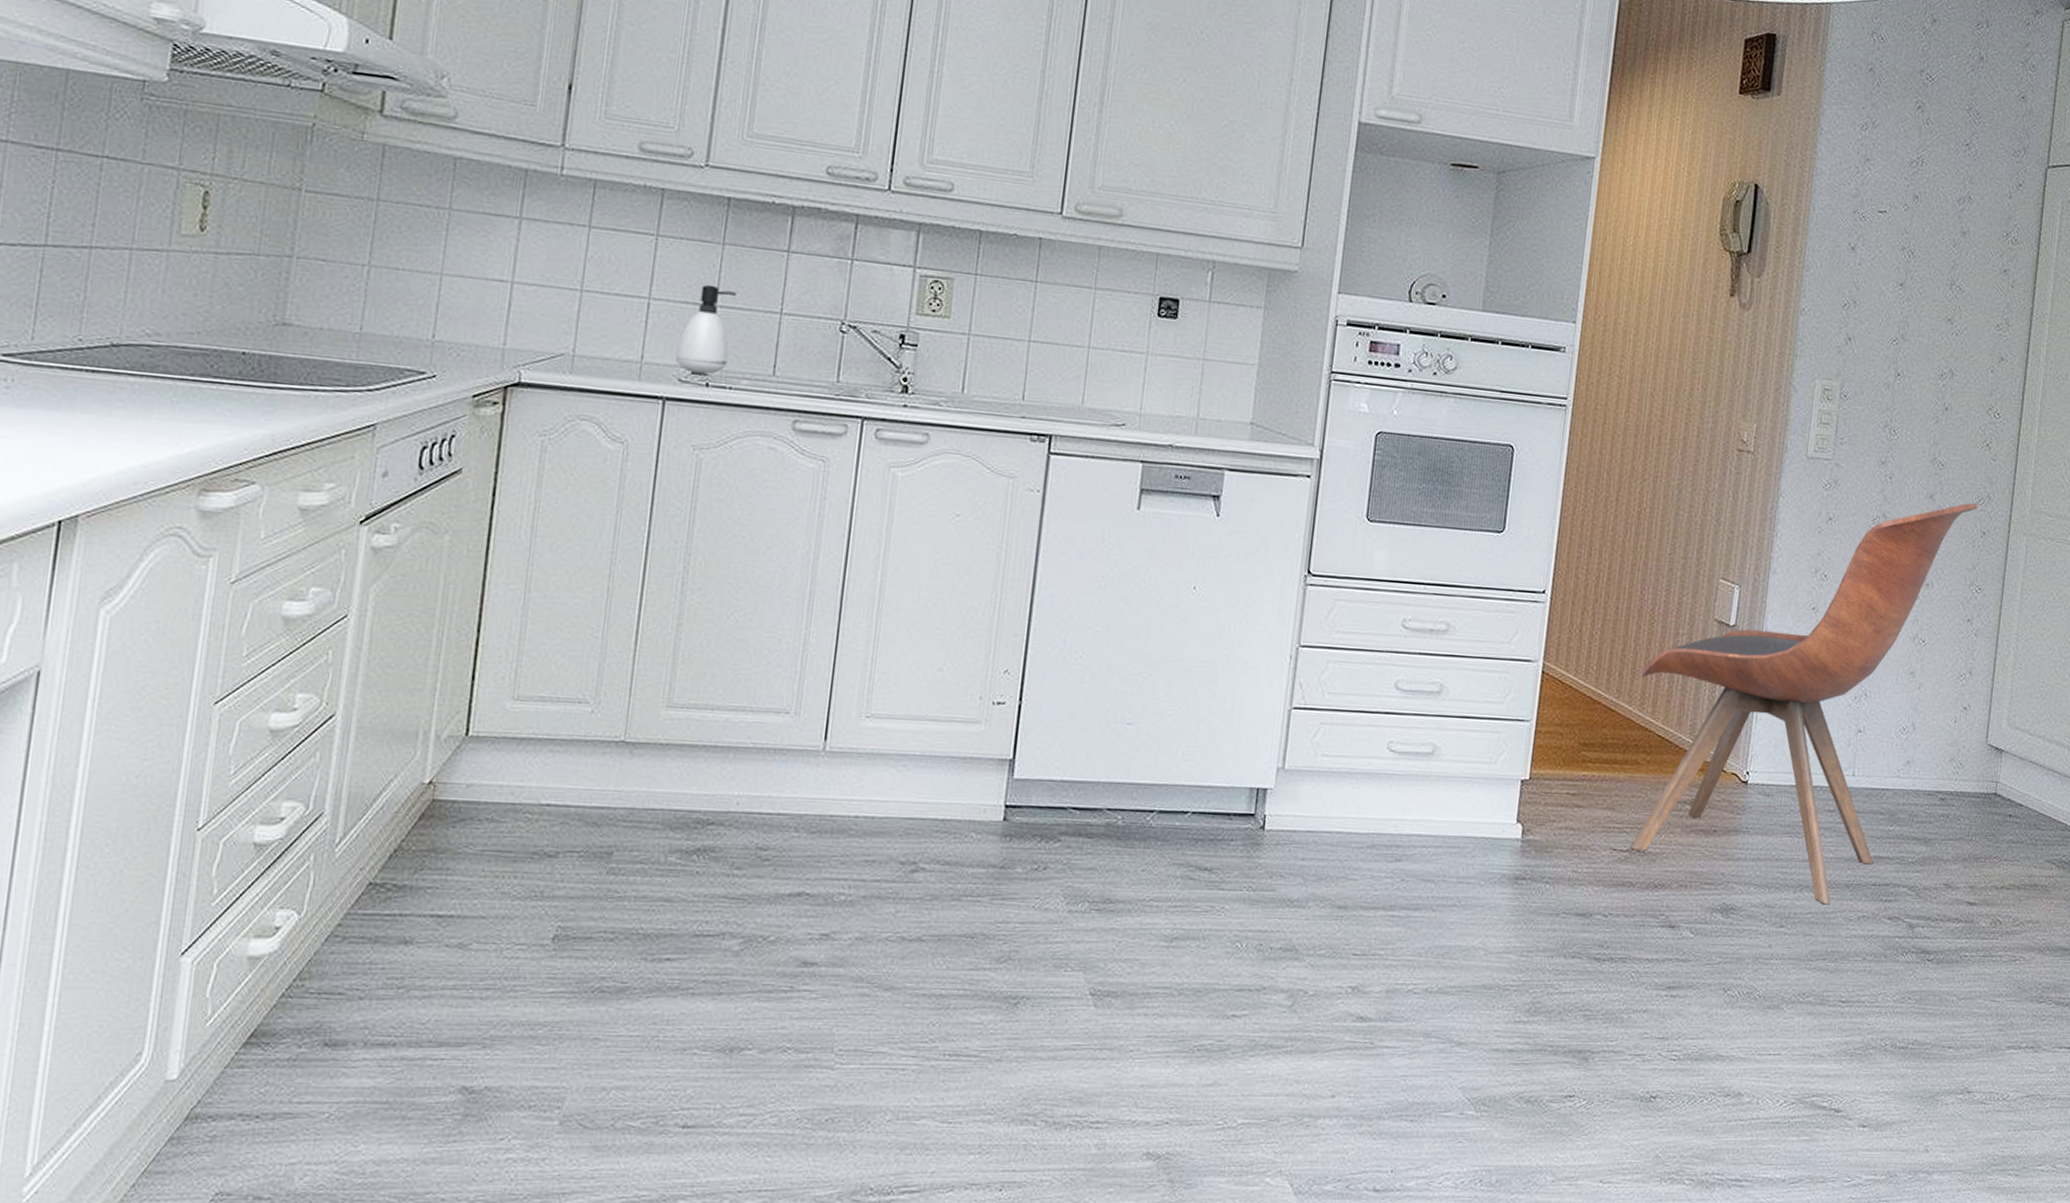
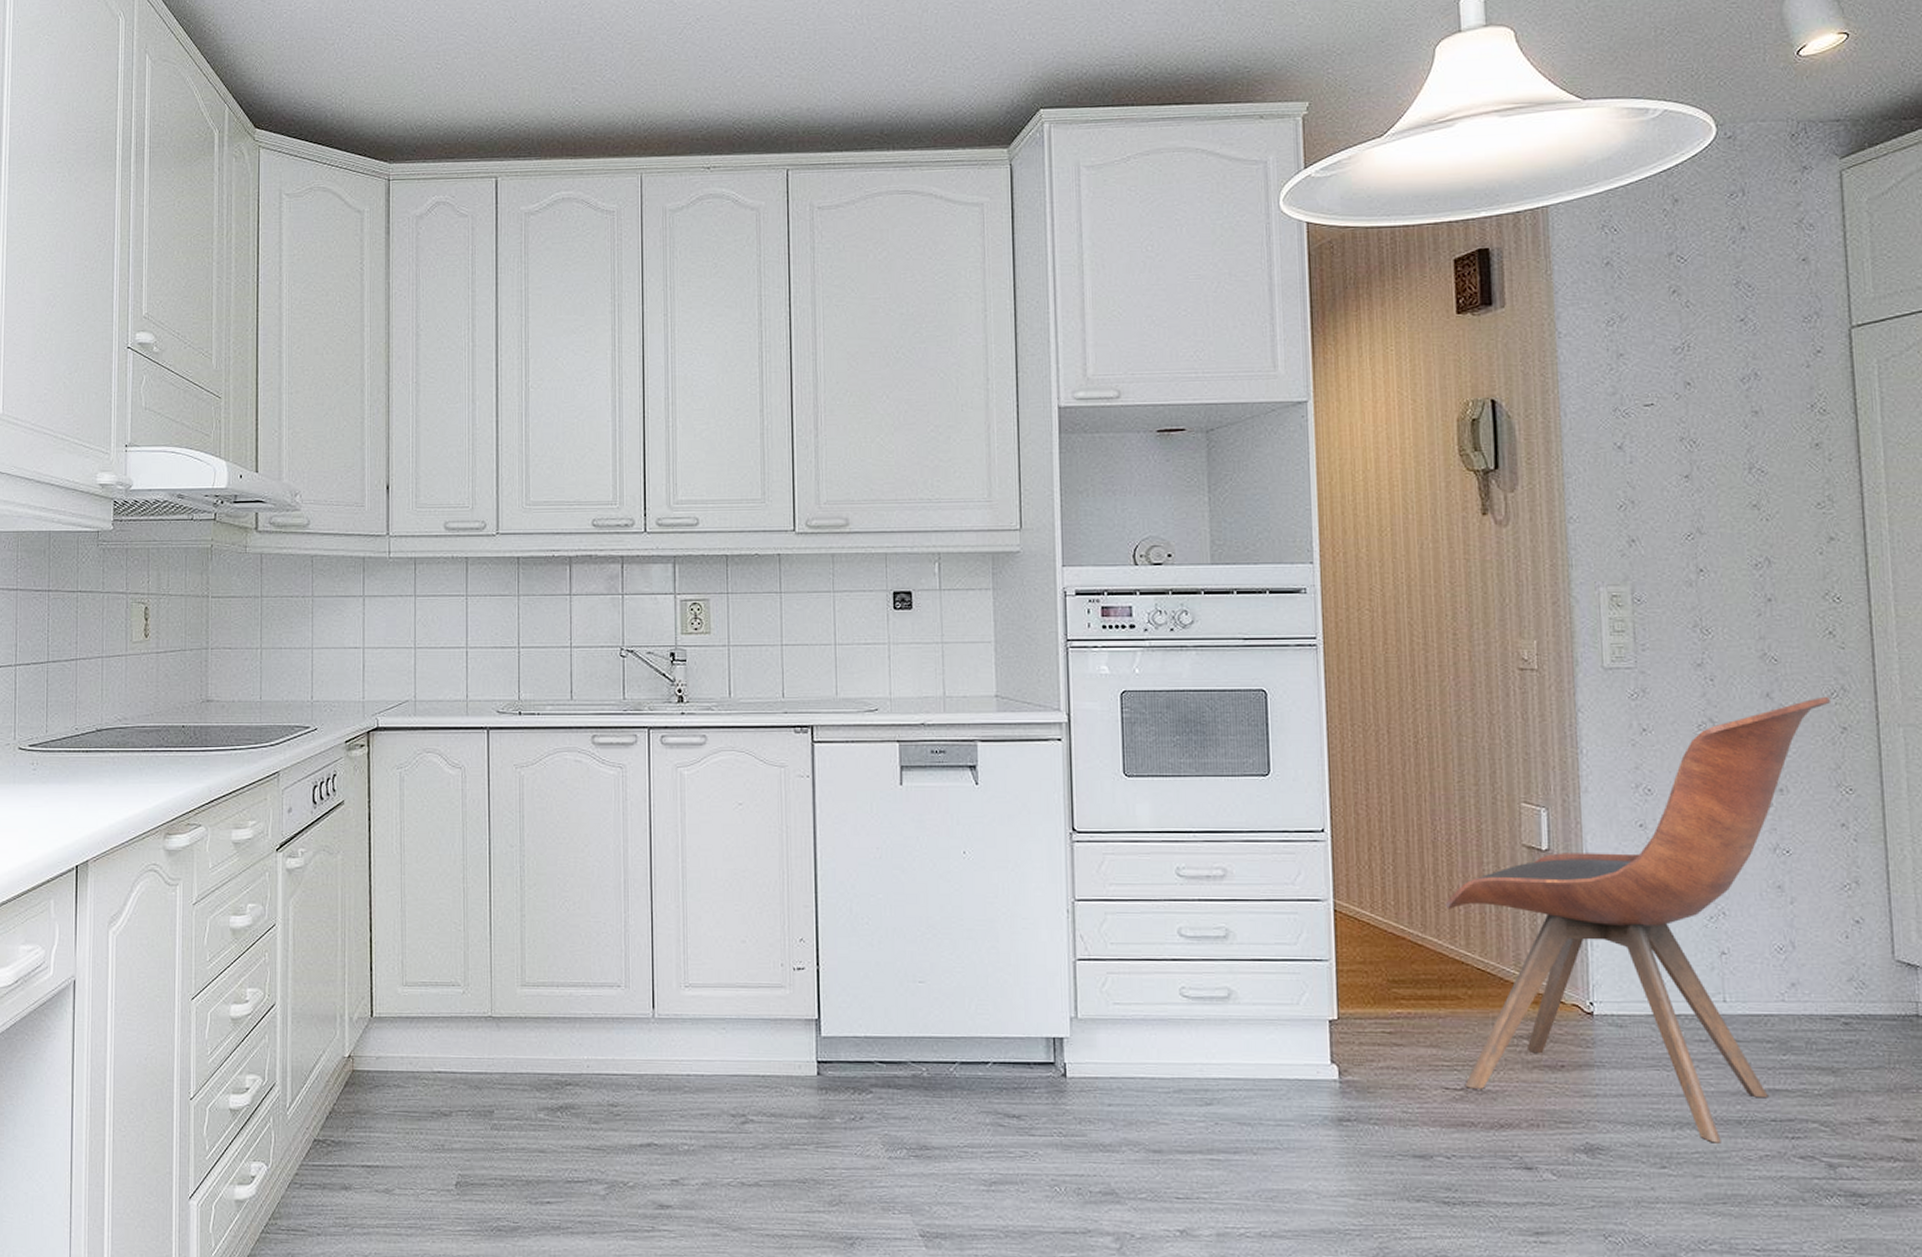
soap dispenser: present [675,284,737,375] -> none [493,630,534,705]

